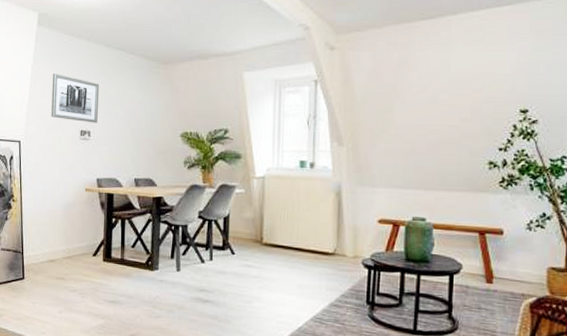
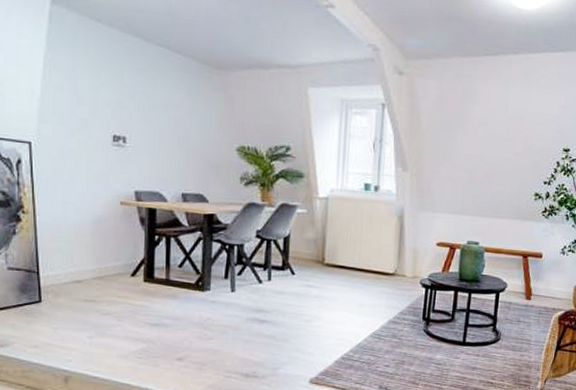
wall art: present [51,74,100,123] -> none [73,65,138,129]

